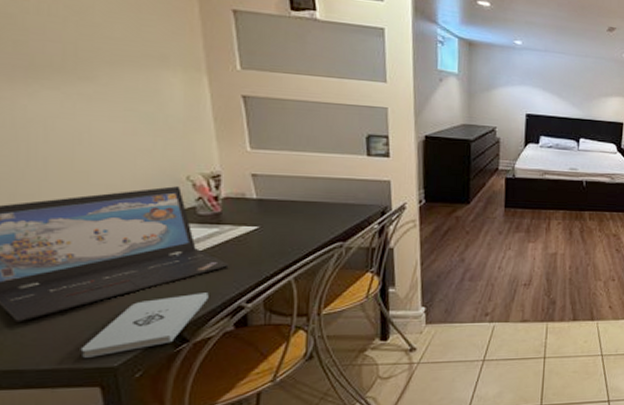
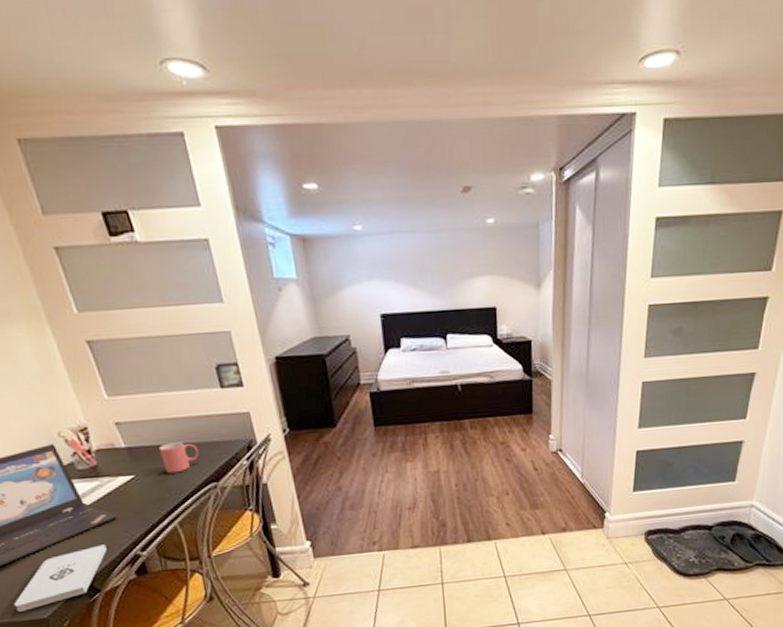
mug: none [292,200,332,229] -> present [159,442,199,474]

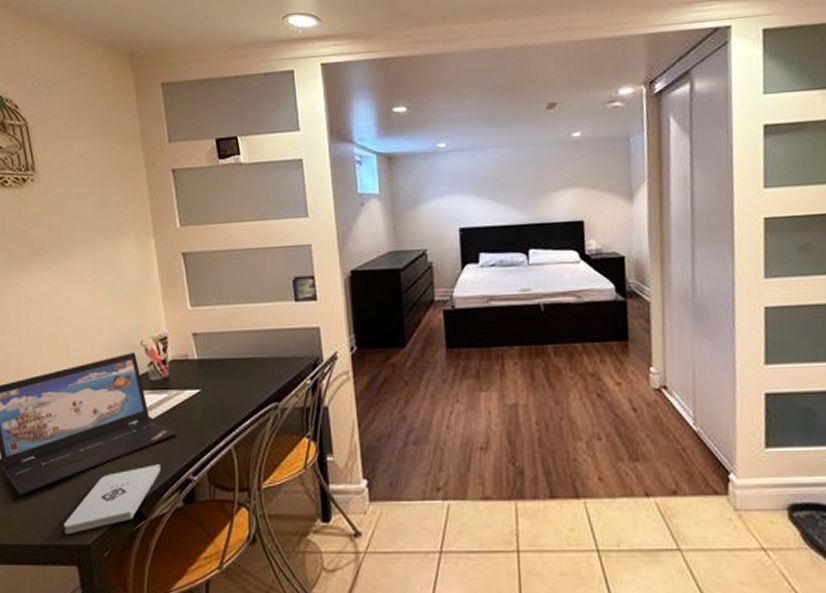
mug: present [159,442,199,474] -> none [229,356,266,390]

